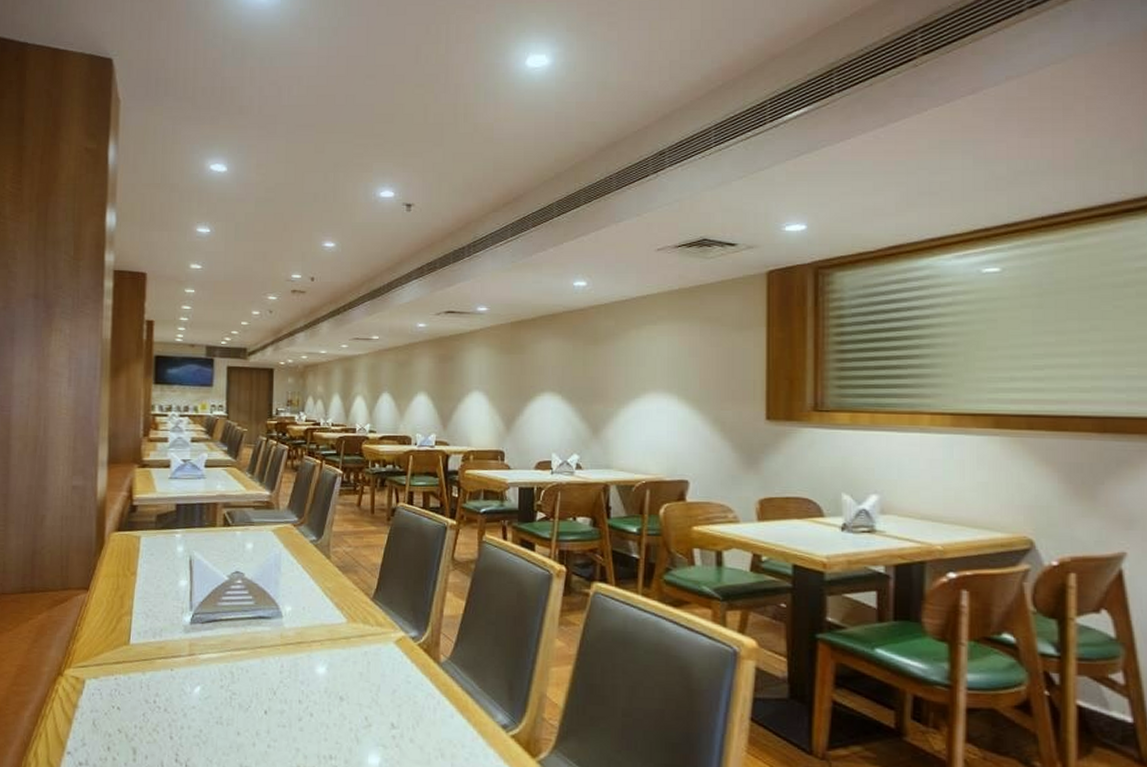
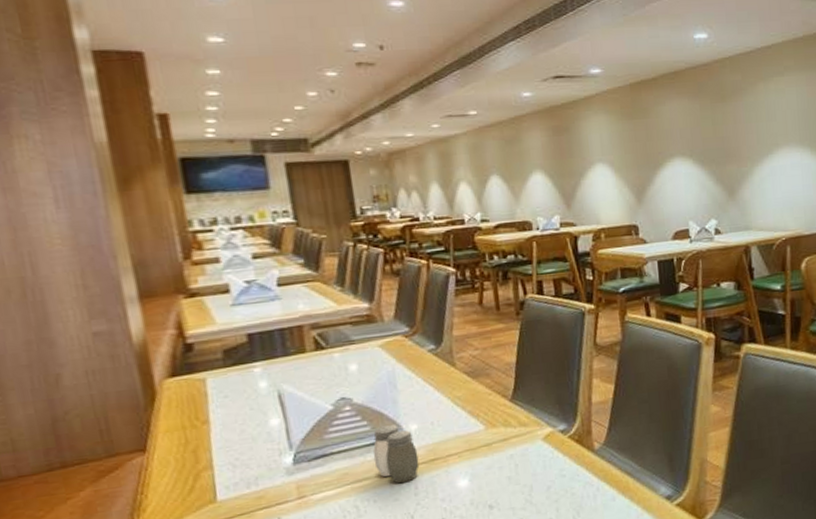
salt and pepper shaker: none [252,603,288,659] -> present [373,425,420,484]

